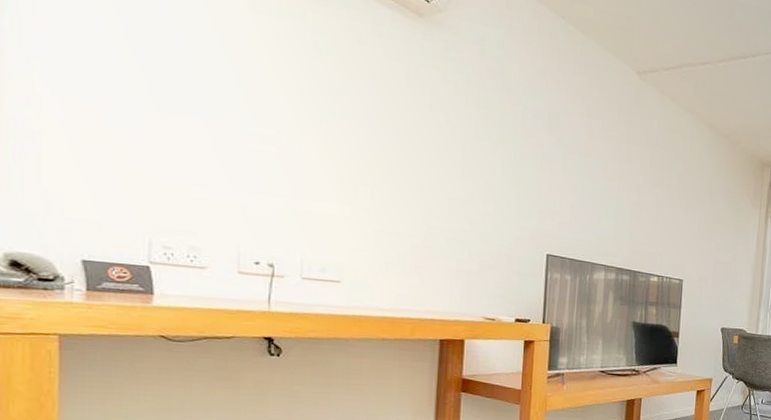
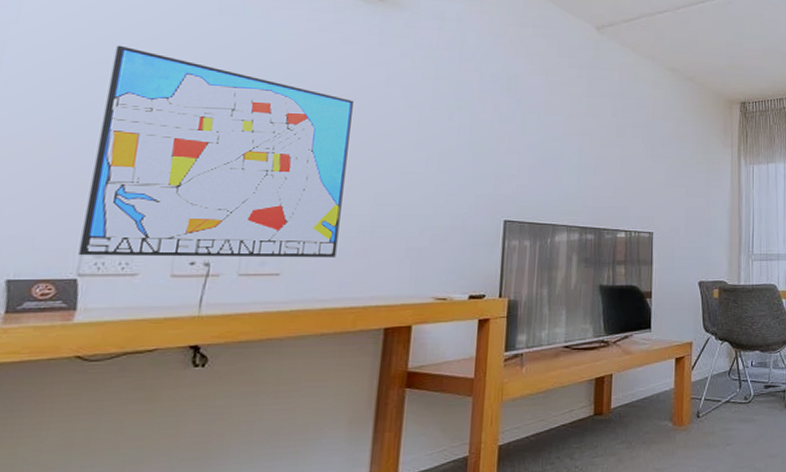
wall art: none [147,33,398,272] -> present [78,45,353,258]

